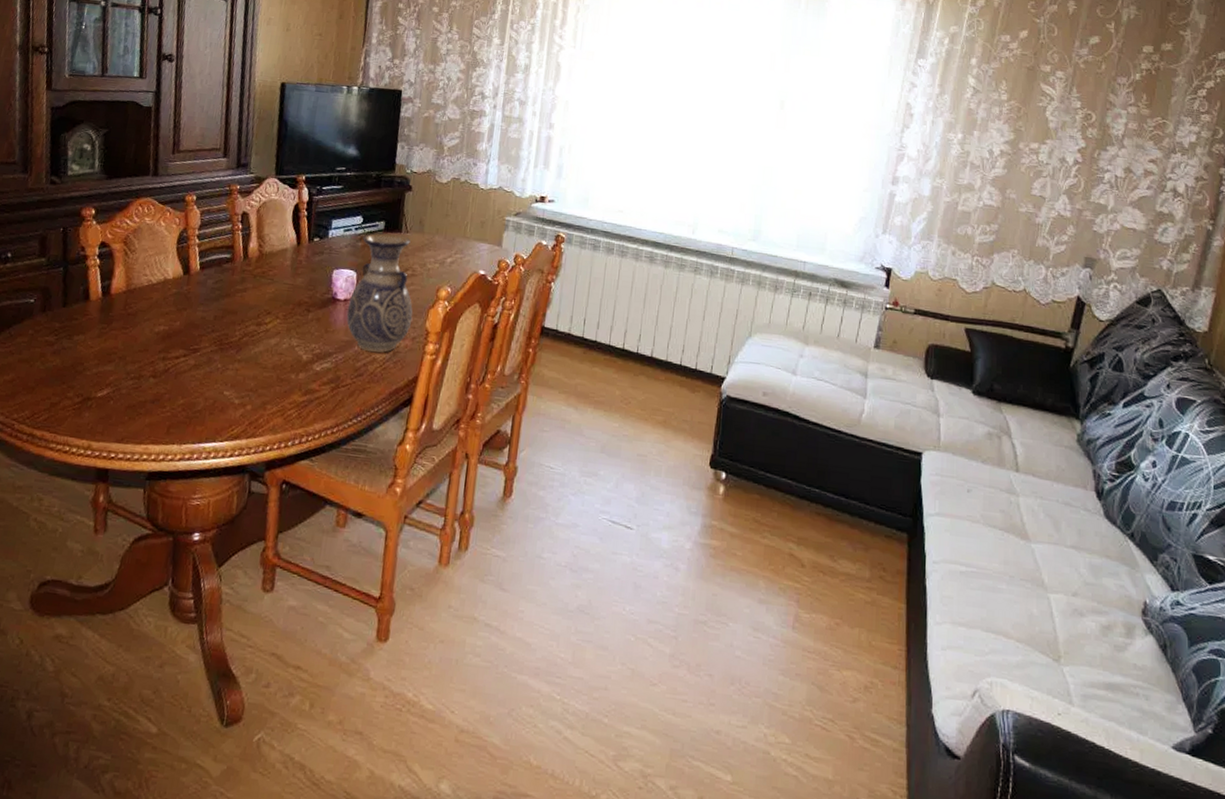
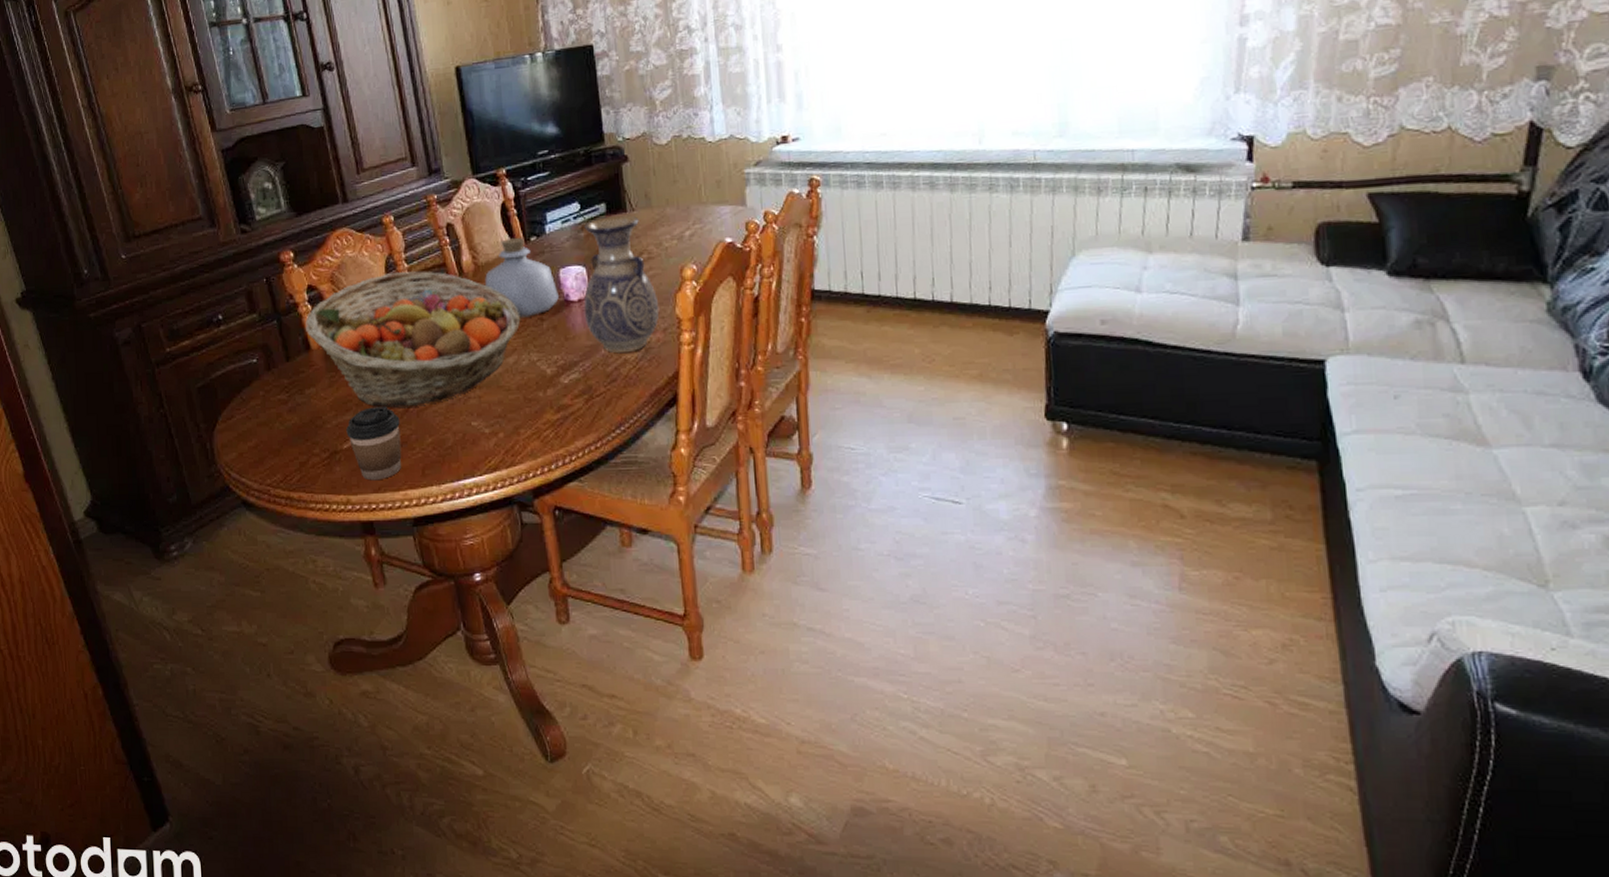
fruit basket: none [89,245,290,368] -> present [305,271,521,408]
coffee cup: none [103,362,158,432] -> present [346,406,402,481]
bottle: none [265,235,328,307] -> present [485,237,559,318]

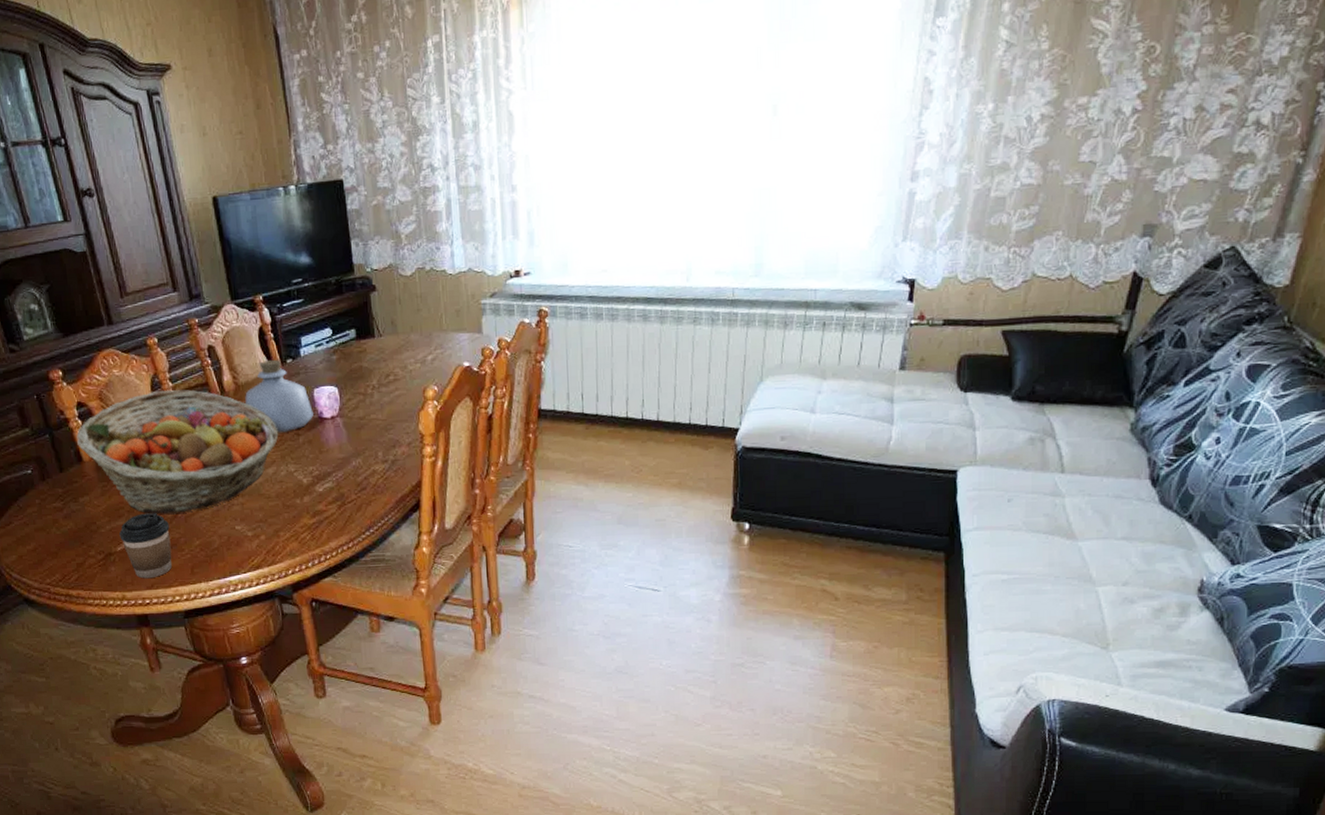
vase: present [583,215,660,354] -> none [336,340,404,465]

